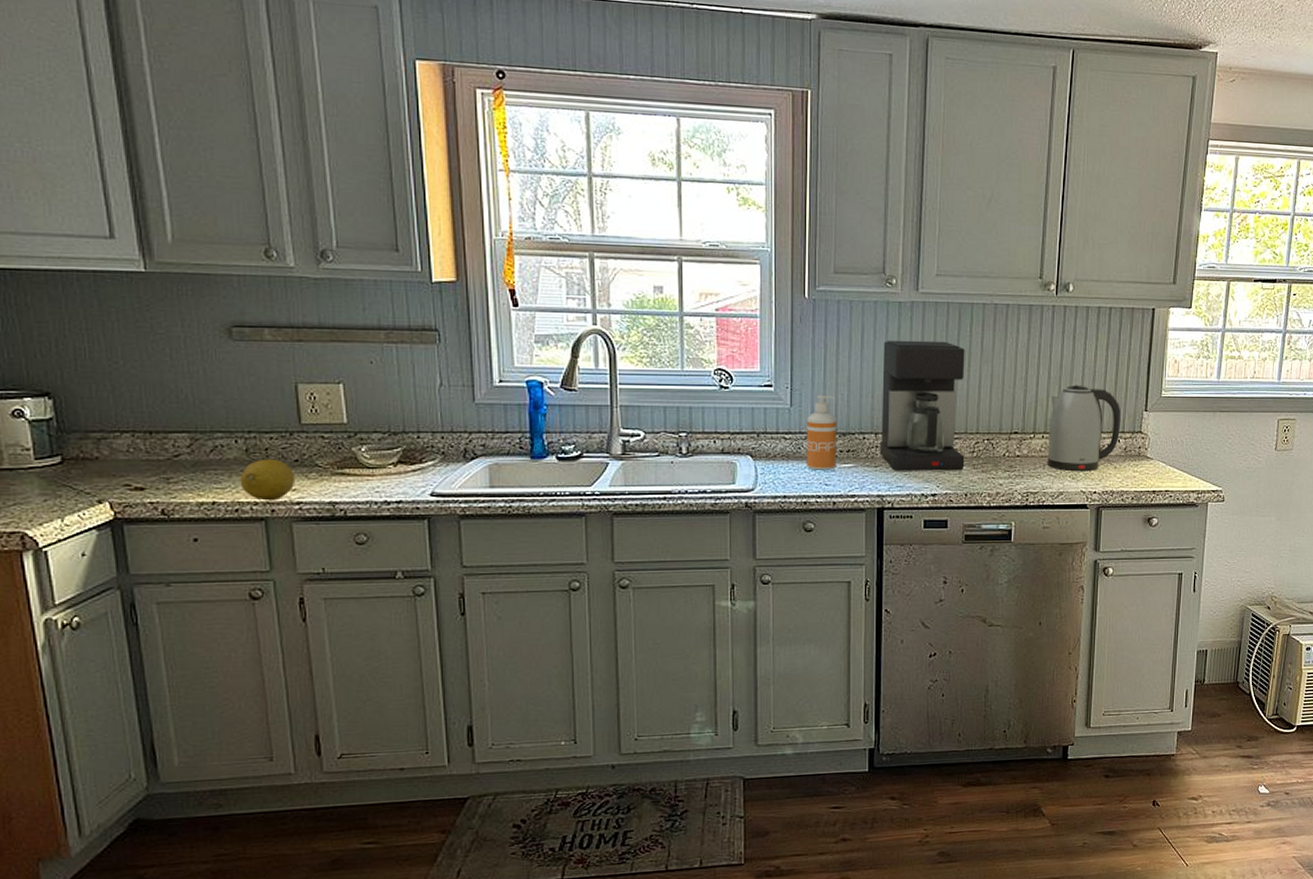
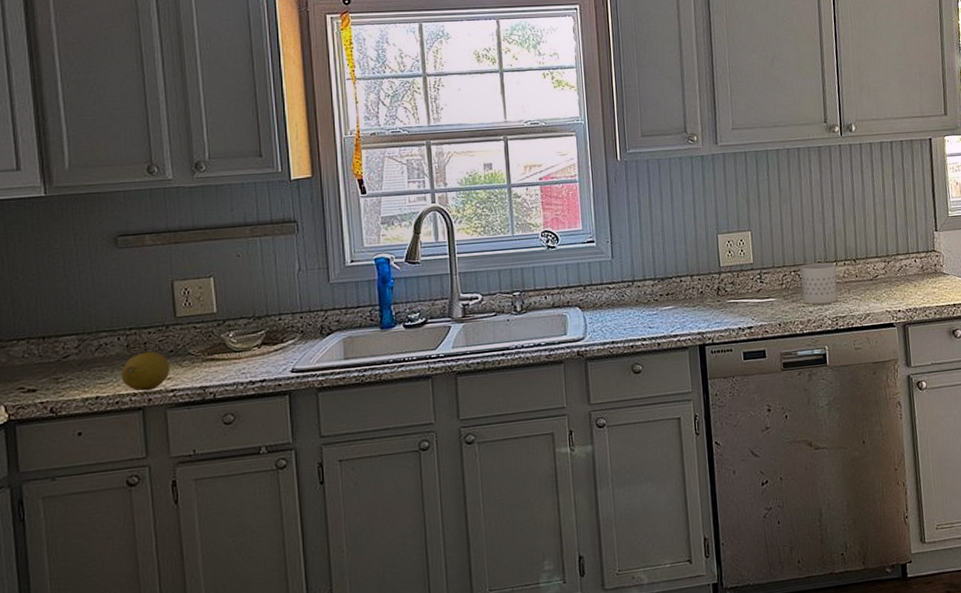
soap dispenser: present [806,395,837,470] -> none [627,245,658,315]
coffee maker: present [879,340,965,471] -> none [691,186,776,309]
mug: none [993,433,1034,477] -> present [800,262,839,305]
kettle: present [1047,385,1121,471] -> none [848,213,916,293]

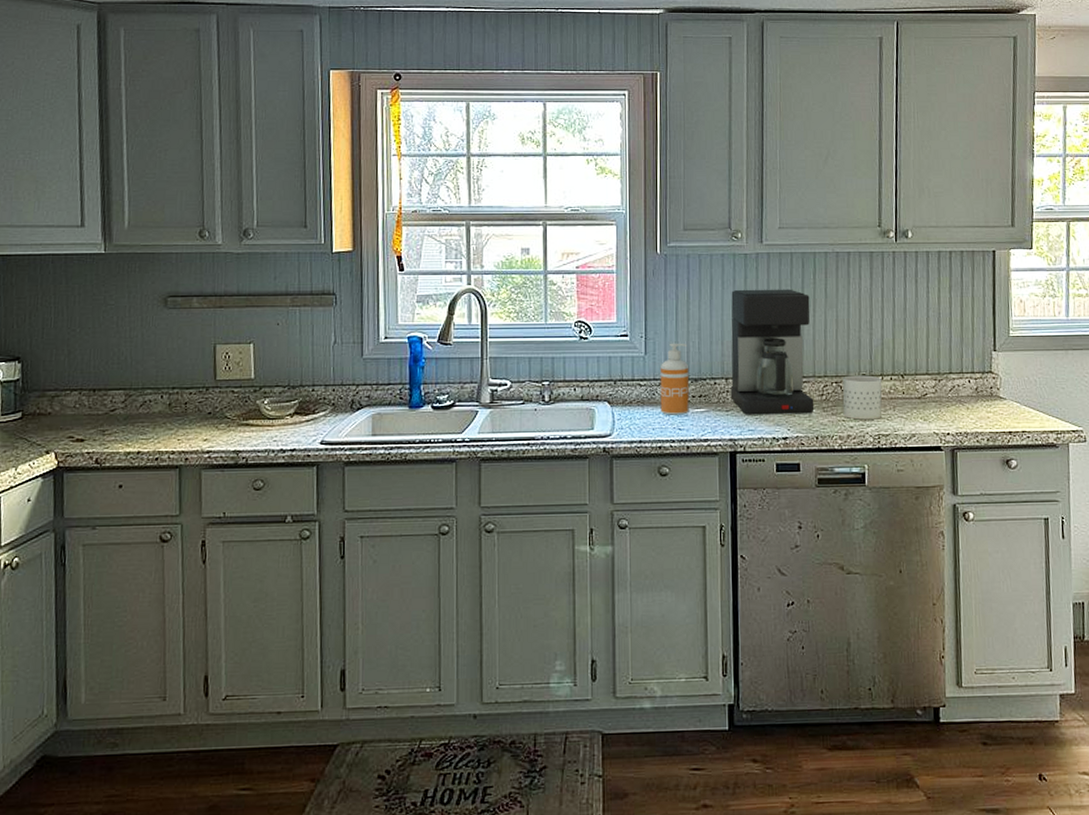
fruit: present [121,351,171,391] -> none [161,411,208,450]
soap dispenser: none [627,245,658,315] -> present [660,343,690,415]
coffee maker: none [691,186,776,309] -> present [730,289,815,415]

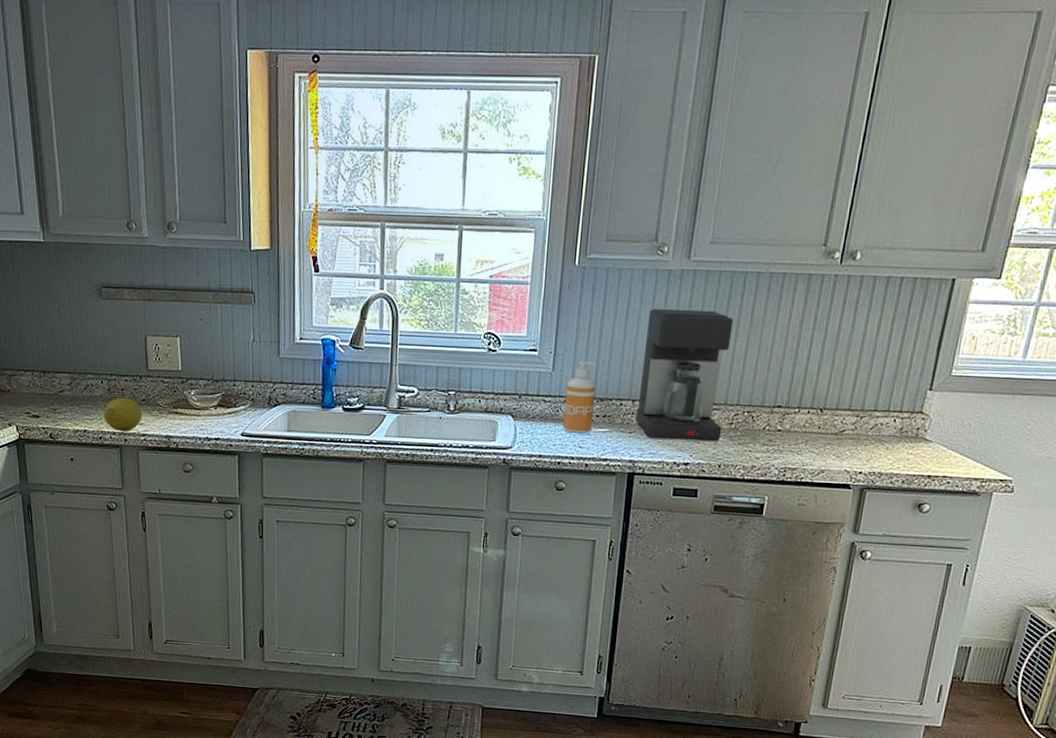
fruit: none [161,411,208,450] -> present [103,397,143,432]
mug: present [842,375,883,420] -> none [750,405,798,452]

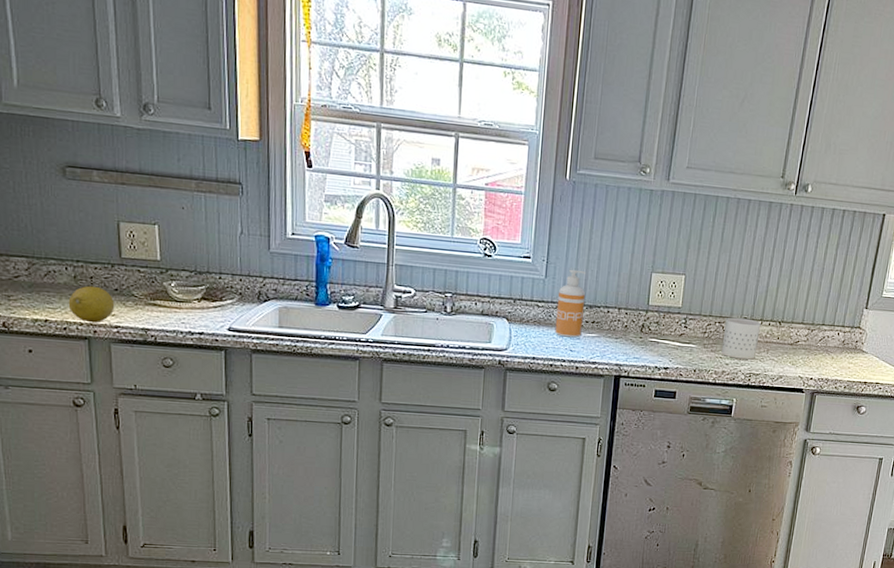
coffee maker: present [635,308,734,442] -> none [621,224,707,349]
mug: none [750,405,798,452] -> present [721,317,761,360]

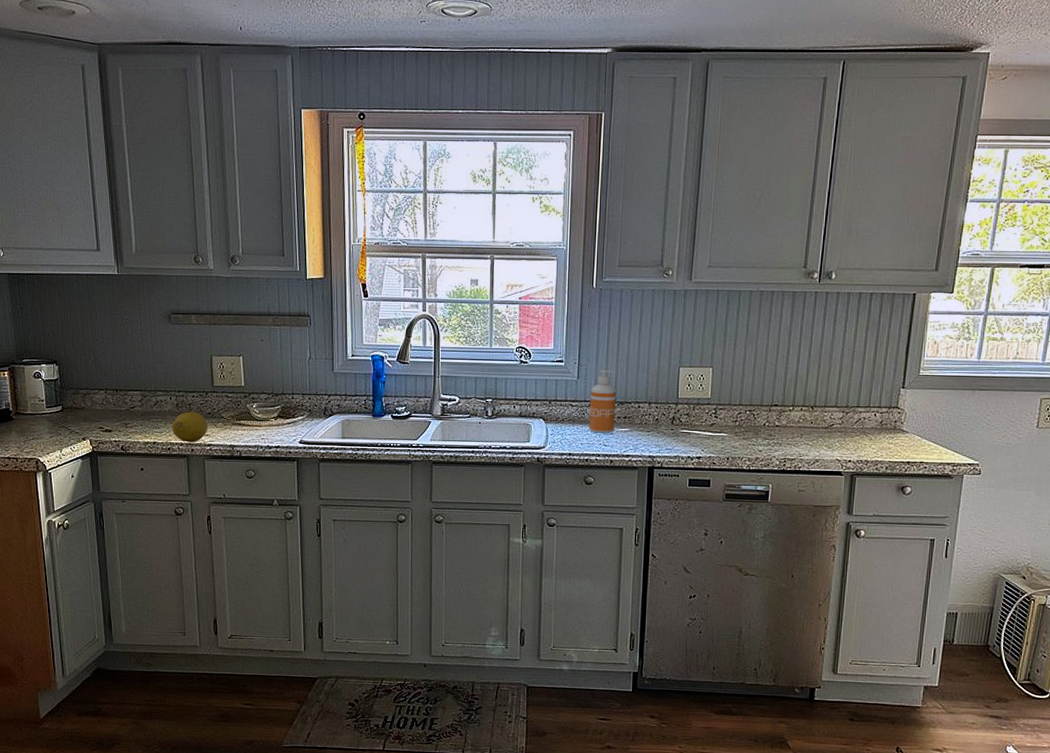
mug: present [721,317,761,360] -> none [753,405,793,445]

